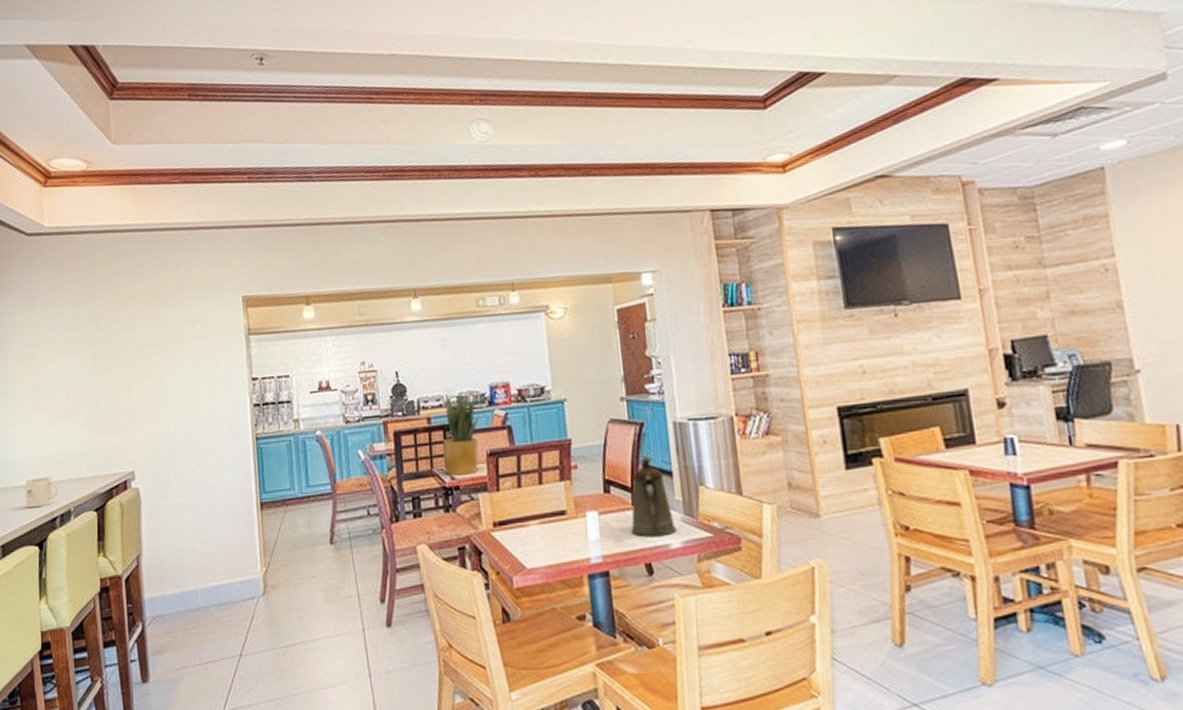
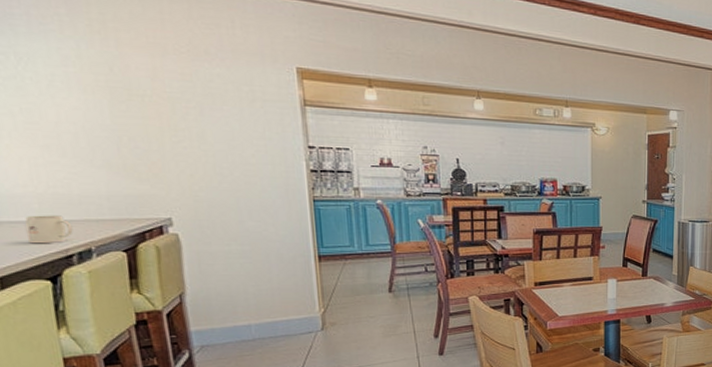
planter: present [442,392,480,476] -> none [495,182,530,247]
coffee pot: present [631,457,677,538] -> none [639,244,671,299]

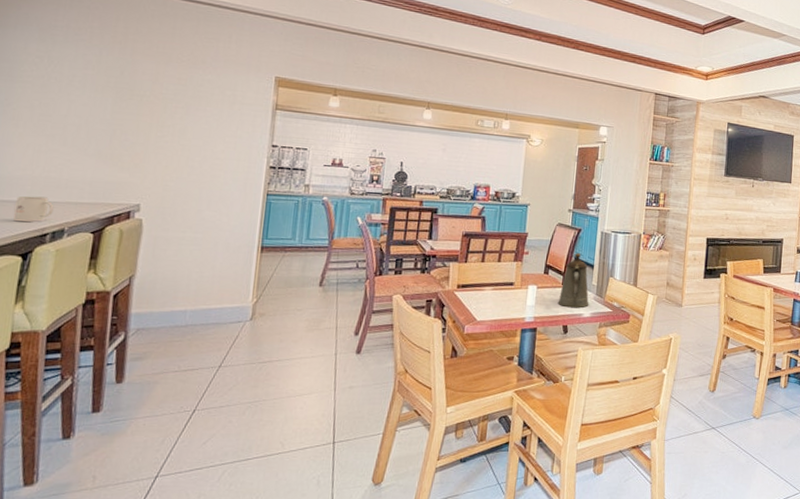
coffee pot: none [639,244,671,299] -> present [557,253,589,308]

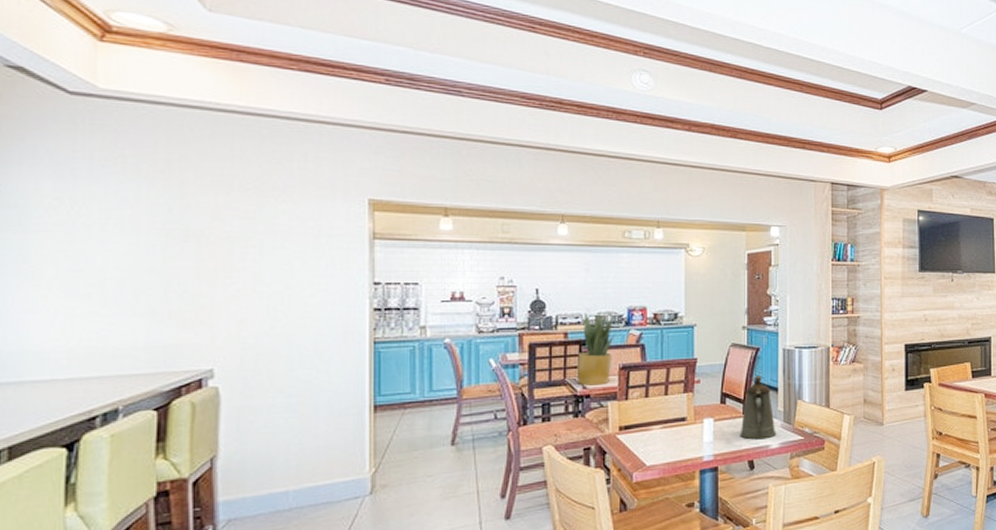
mug: present [13,196,54,223] -> none [48,371,101,406]
planter: none [426,186,463,248] -> present [576,312,616,386]

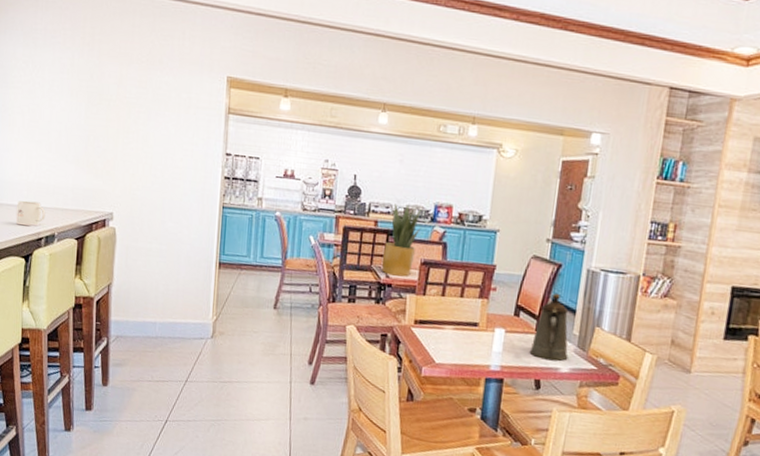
mug: none [48,371,101,406] -> present [15,200,46,227]

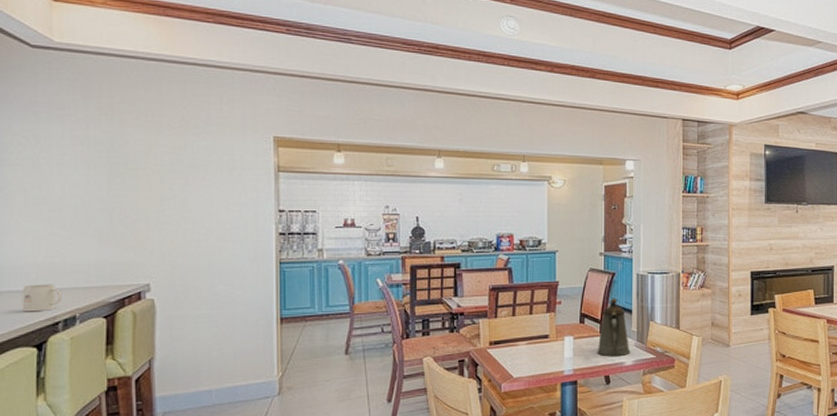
planter: present [381,203,422,277] -> none [452,239,486,304]

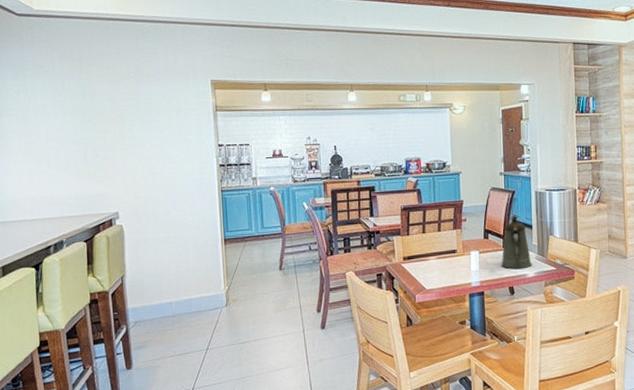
mug: present [21,284,62,312] -> none [21,214,52,238]

